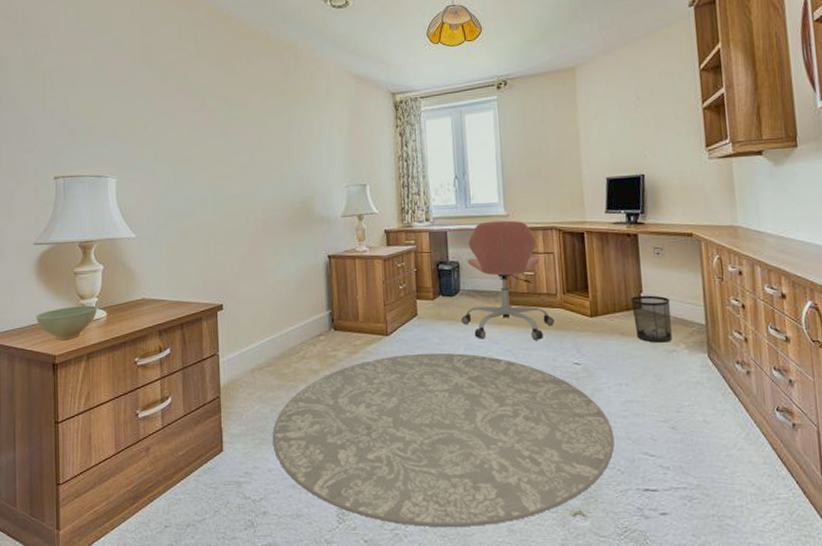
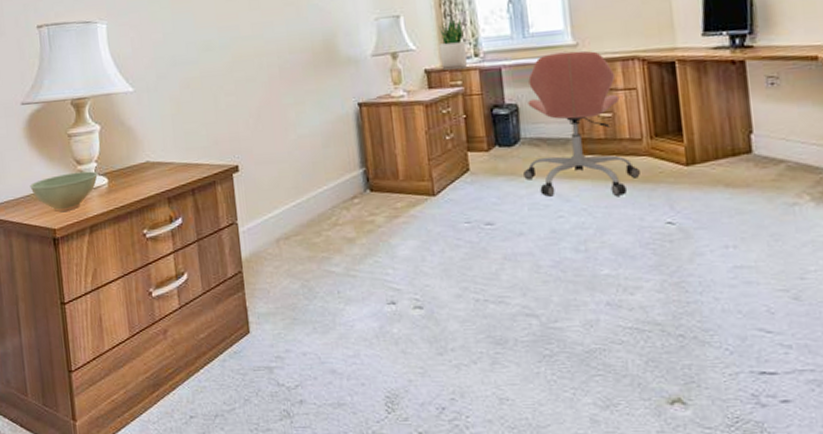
rug: present [273,352,615,528] -> none [305,214,721,418]
planter: none [397,188,420,231] -> present [439,17,468,70]
waste bin: present [631,295,672,343] -> none [738,136,793,195]

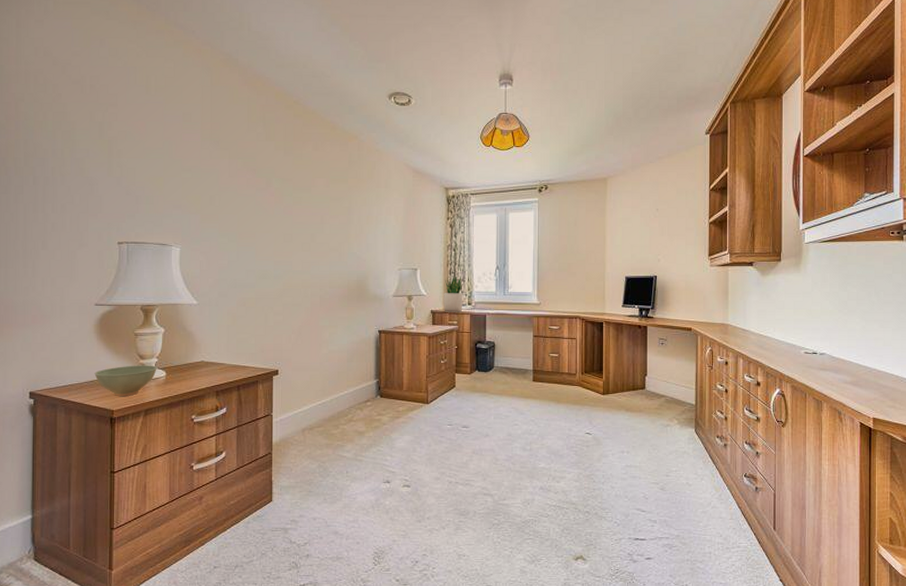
office chair: present [523,50,640,197] -> none [493,308,572,412]

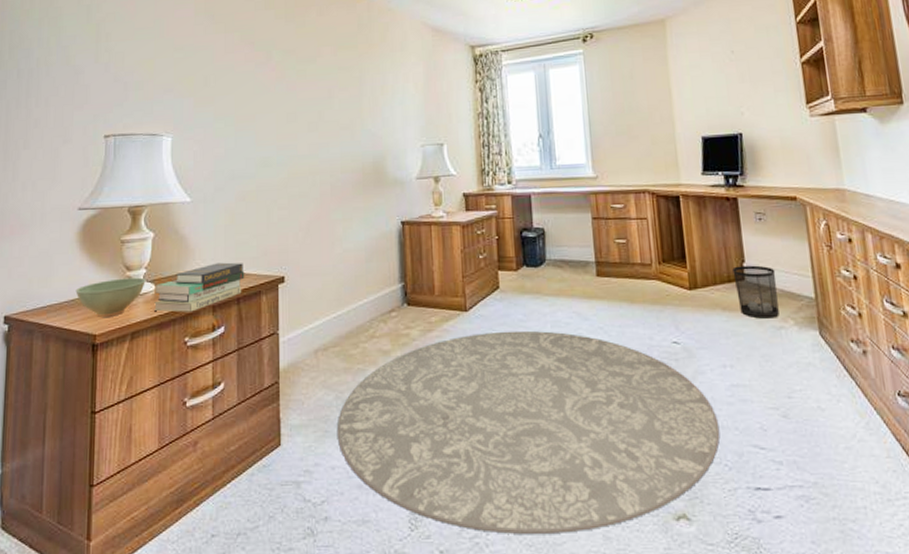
books: none [165,356,244,395] -> present [154,262,245,313]
rug: none [319,420,614,569] -> present [338,330,720,535]
planter: present [444,275,463,312] -> none [477,148,502,195]
waste bin: none [637,378,669,418] -> present [732,265,779,319]

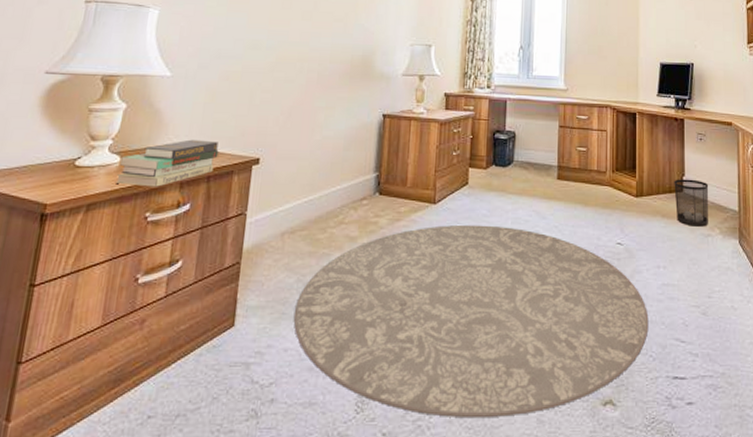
bowl: present [75,277,146,318] -> none [29,147,111,187]

